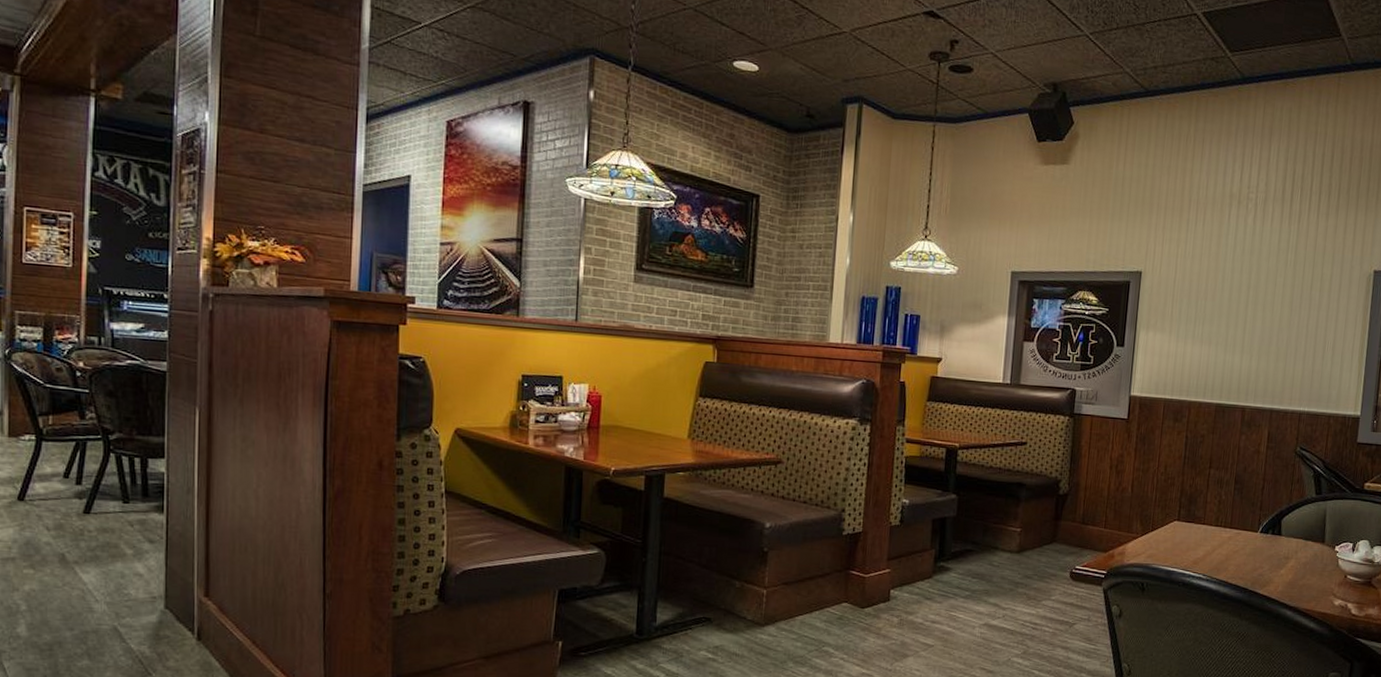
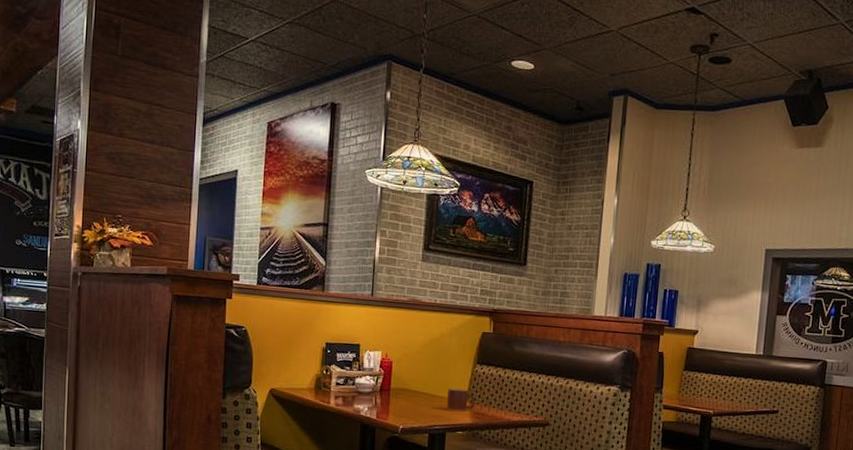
mug: none [665,424,698,451] -> present [447,388,475,412]

